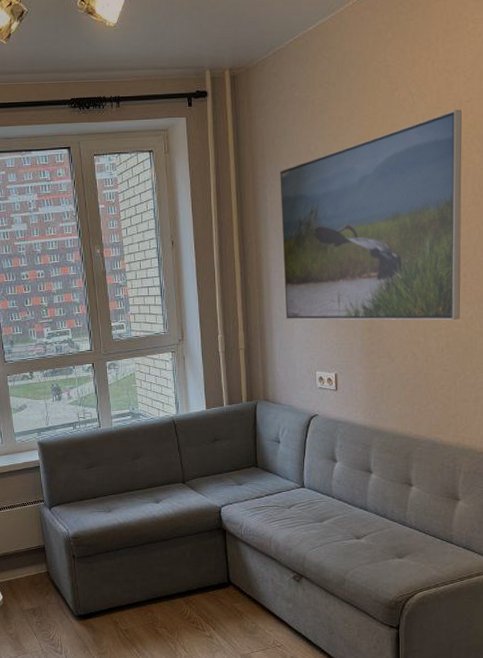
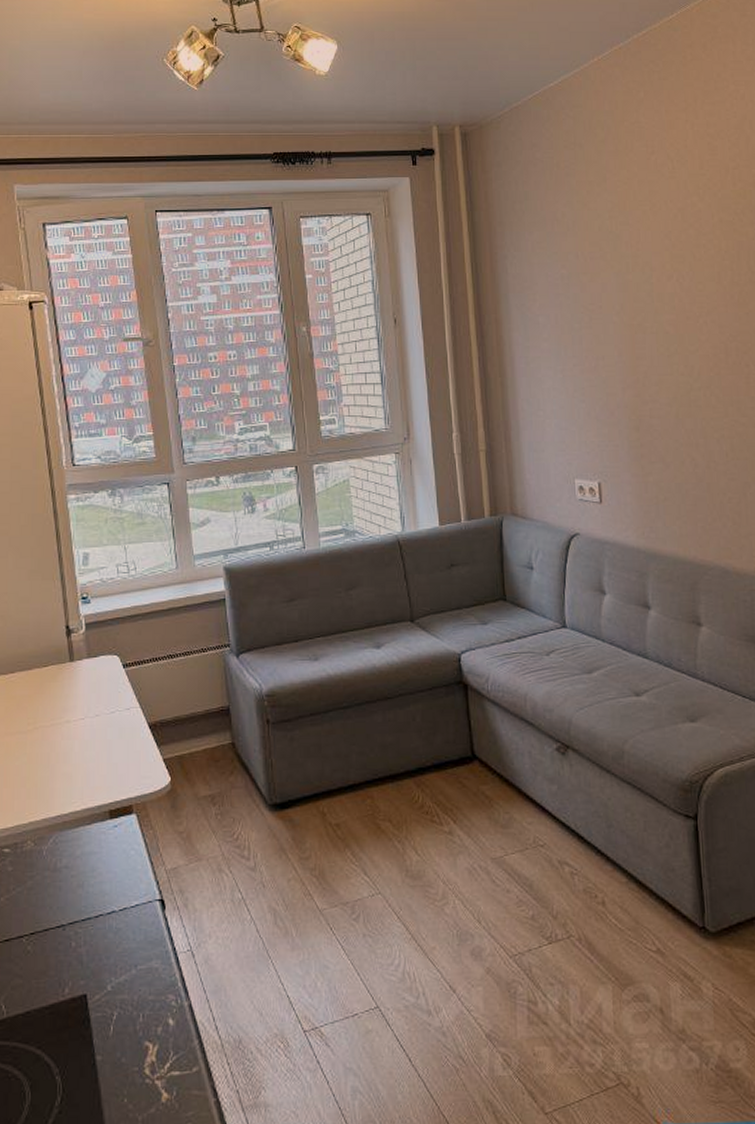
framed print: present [280,110,462,320] -> none [522,177,745,418]

